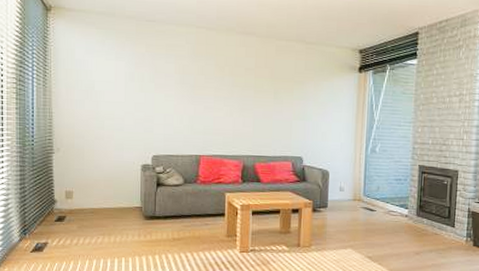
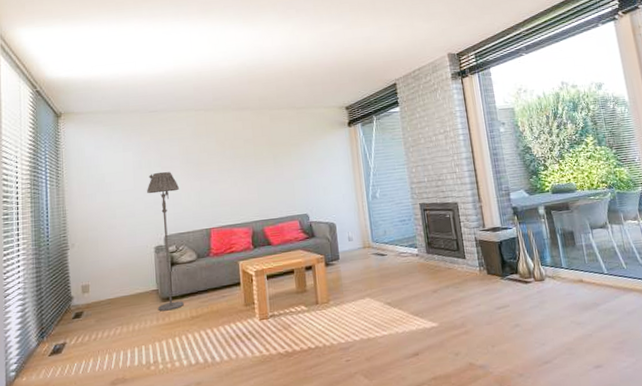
floor lamp: none [138,88,172,229] -> present [147,171,184,312]

